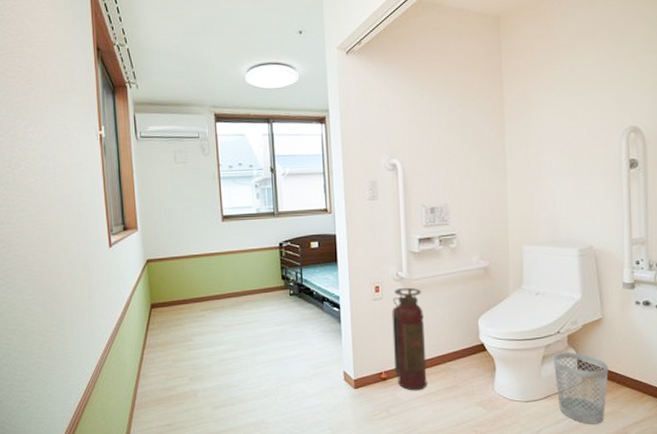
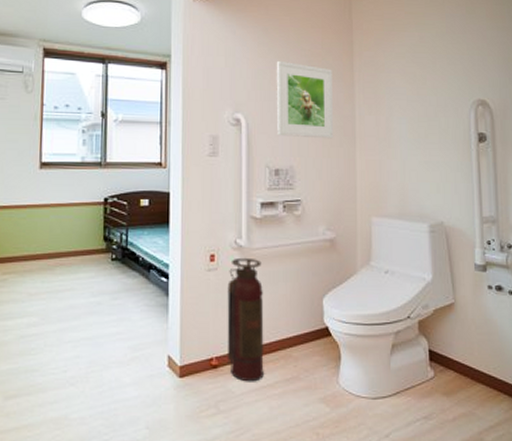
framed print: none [428,105,486,177] -> present [276,60,334,139]
wastebasket: present [553,352,609,424] -> none [402,341,462,428]

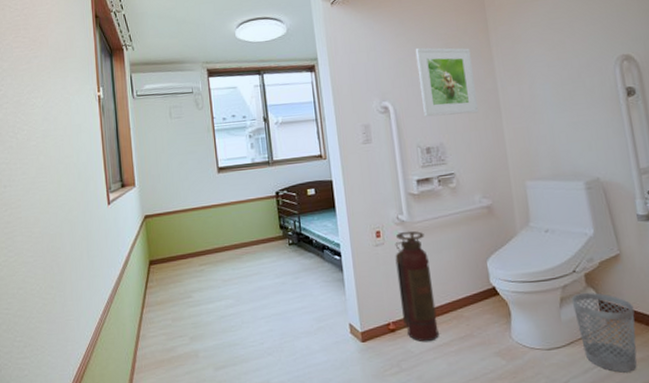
wastebasket: none [402,341,462,428] -> present [571,293,637,373]

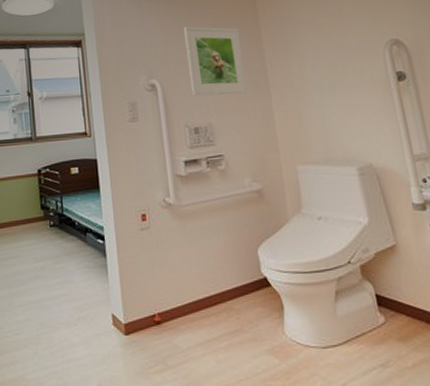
fire extinguisher: present [395,230,439,342] -> none [161,214,208,337]
wastebasket: present [571,293,637,373] -> none [347,286,419,375]

